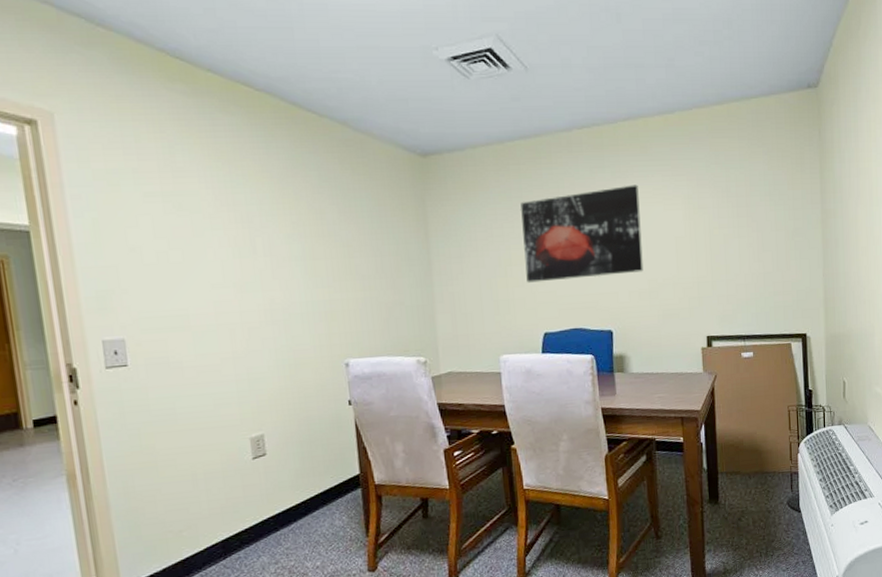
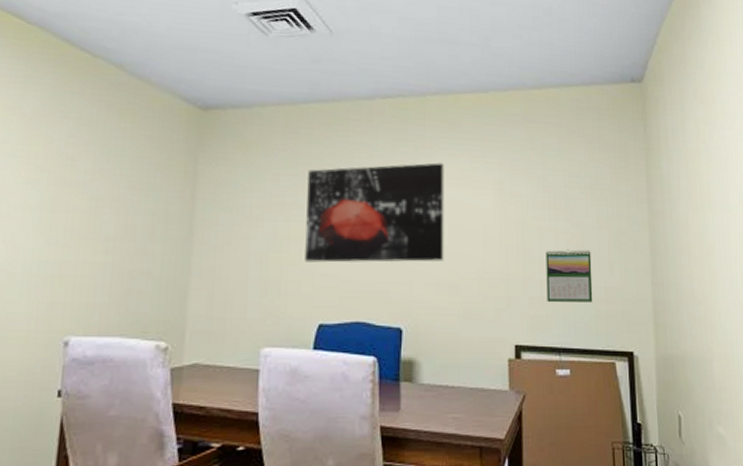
calendar: none [730,250,772,299] -> present [546,249,593,303]

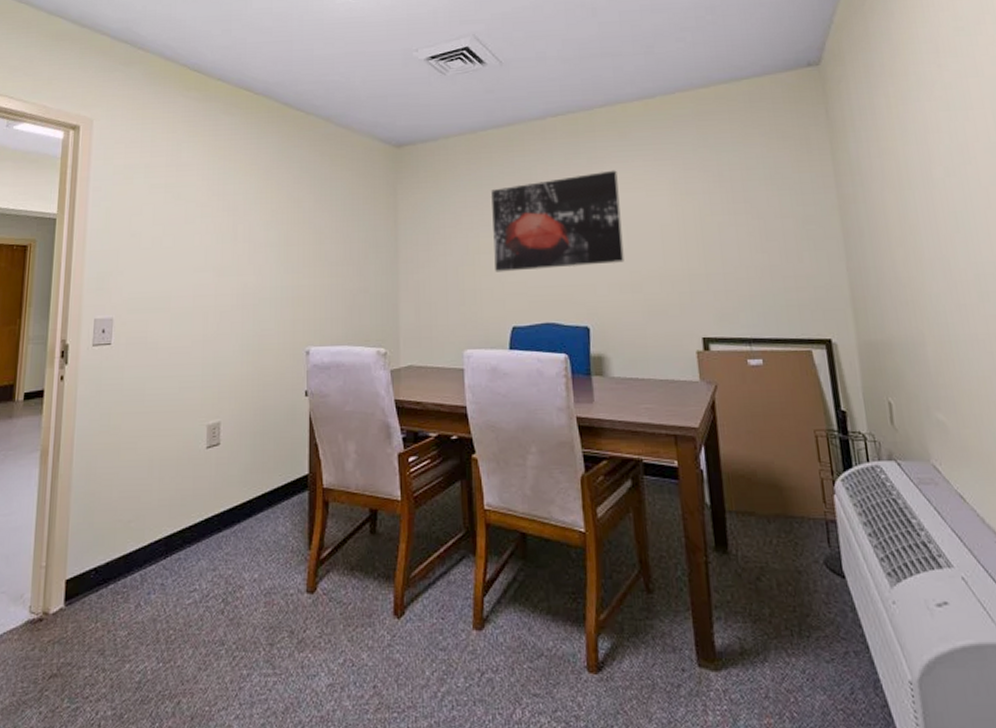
calendar: present [546,249,593,303] -> none [727,240,782,295]

